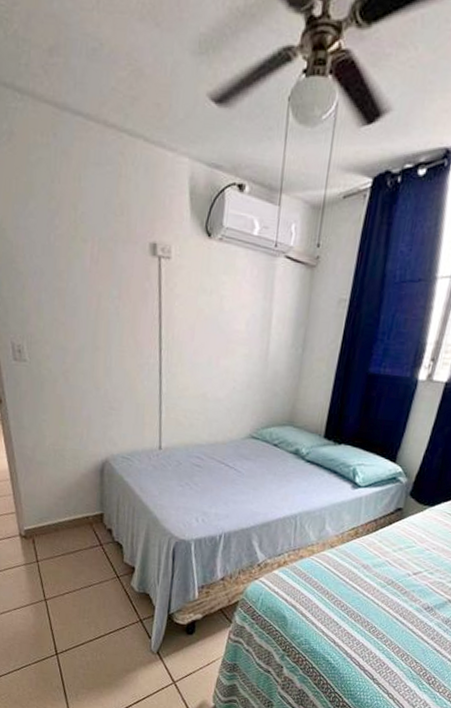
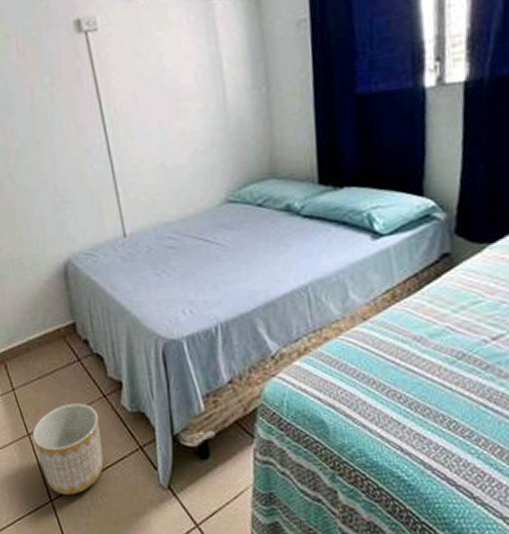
planter: none [48,579,110,651] -> present [32,403,104,495]

